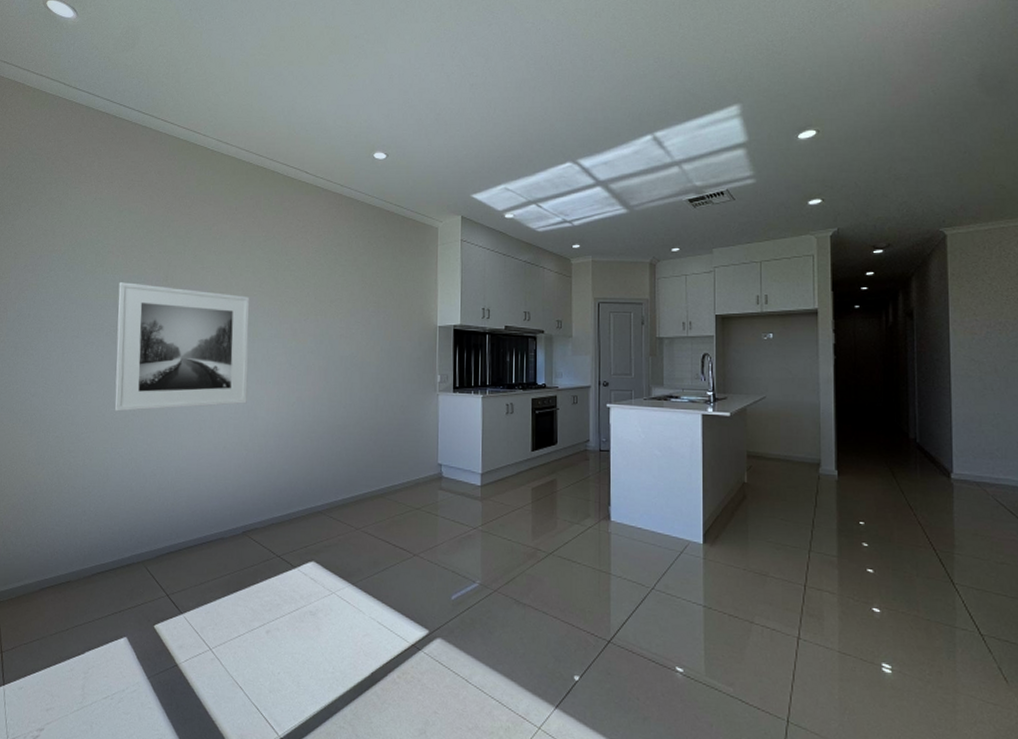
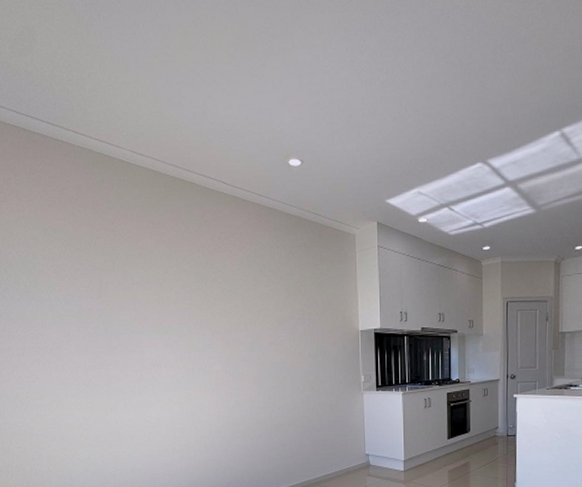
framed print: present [114,282,250,412] -> none [55,301,190,422]

